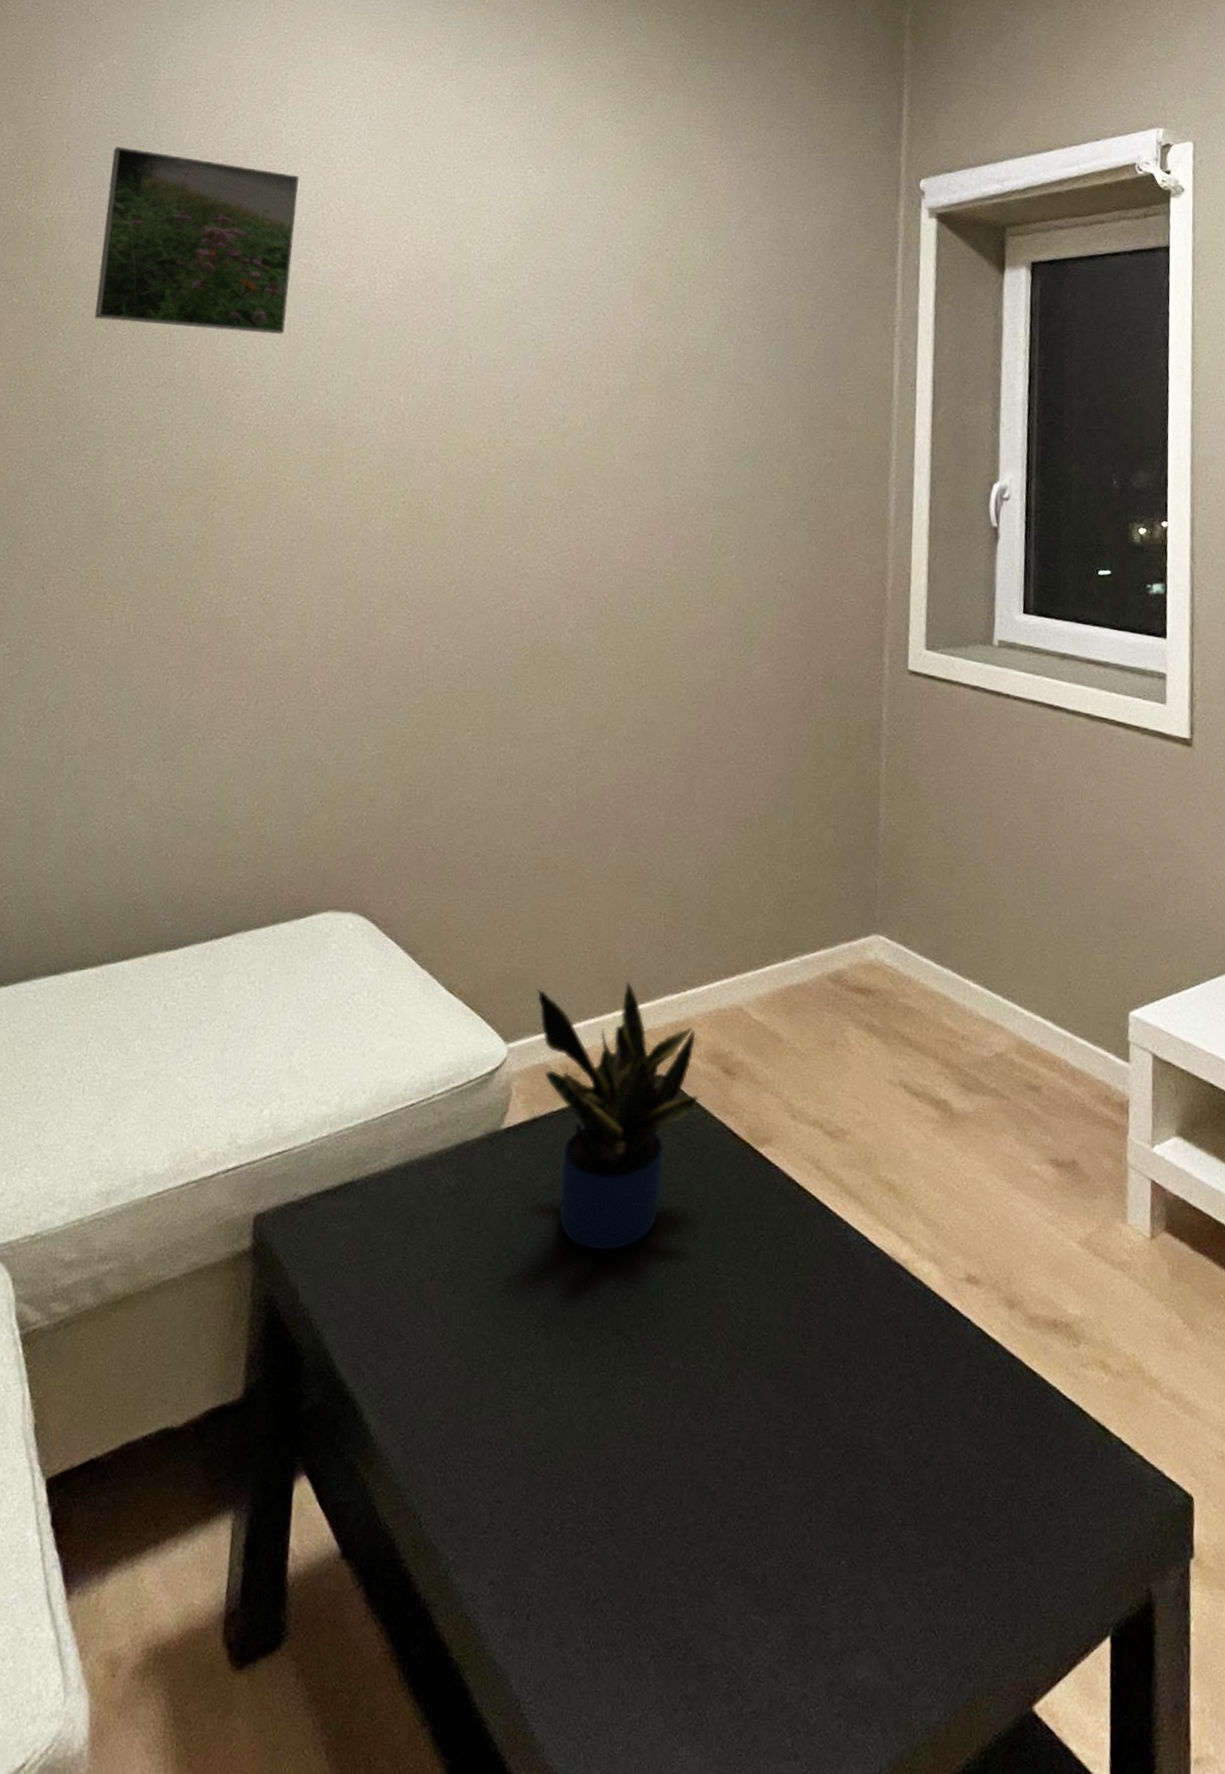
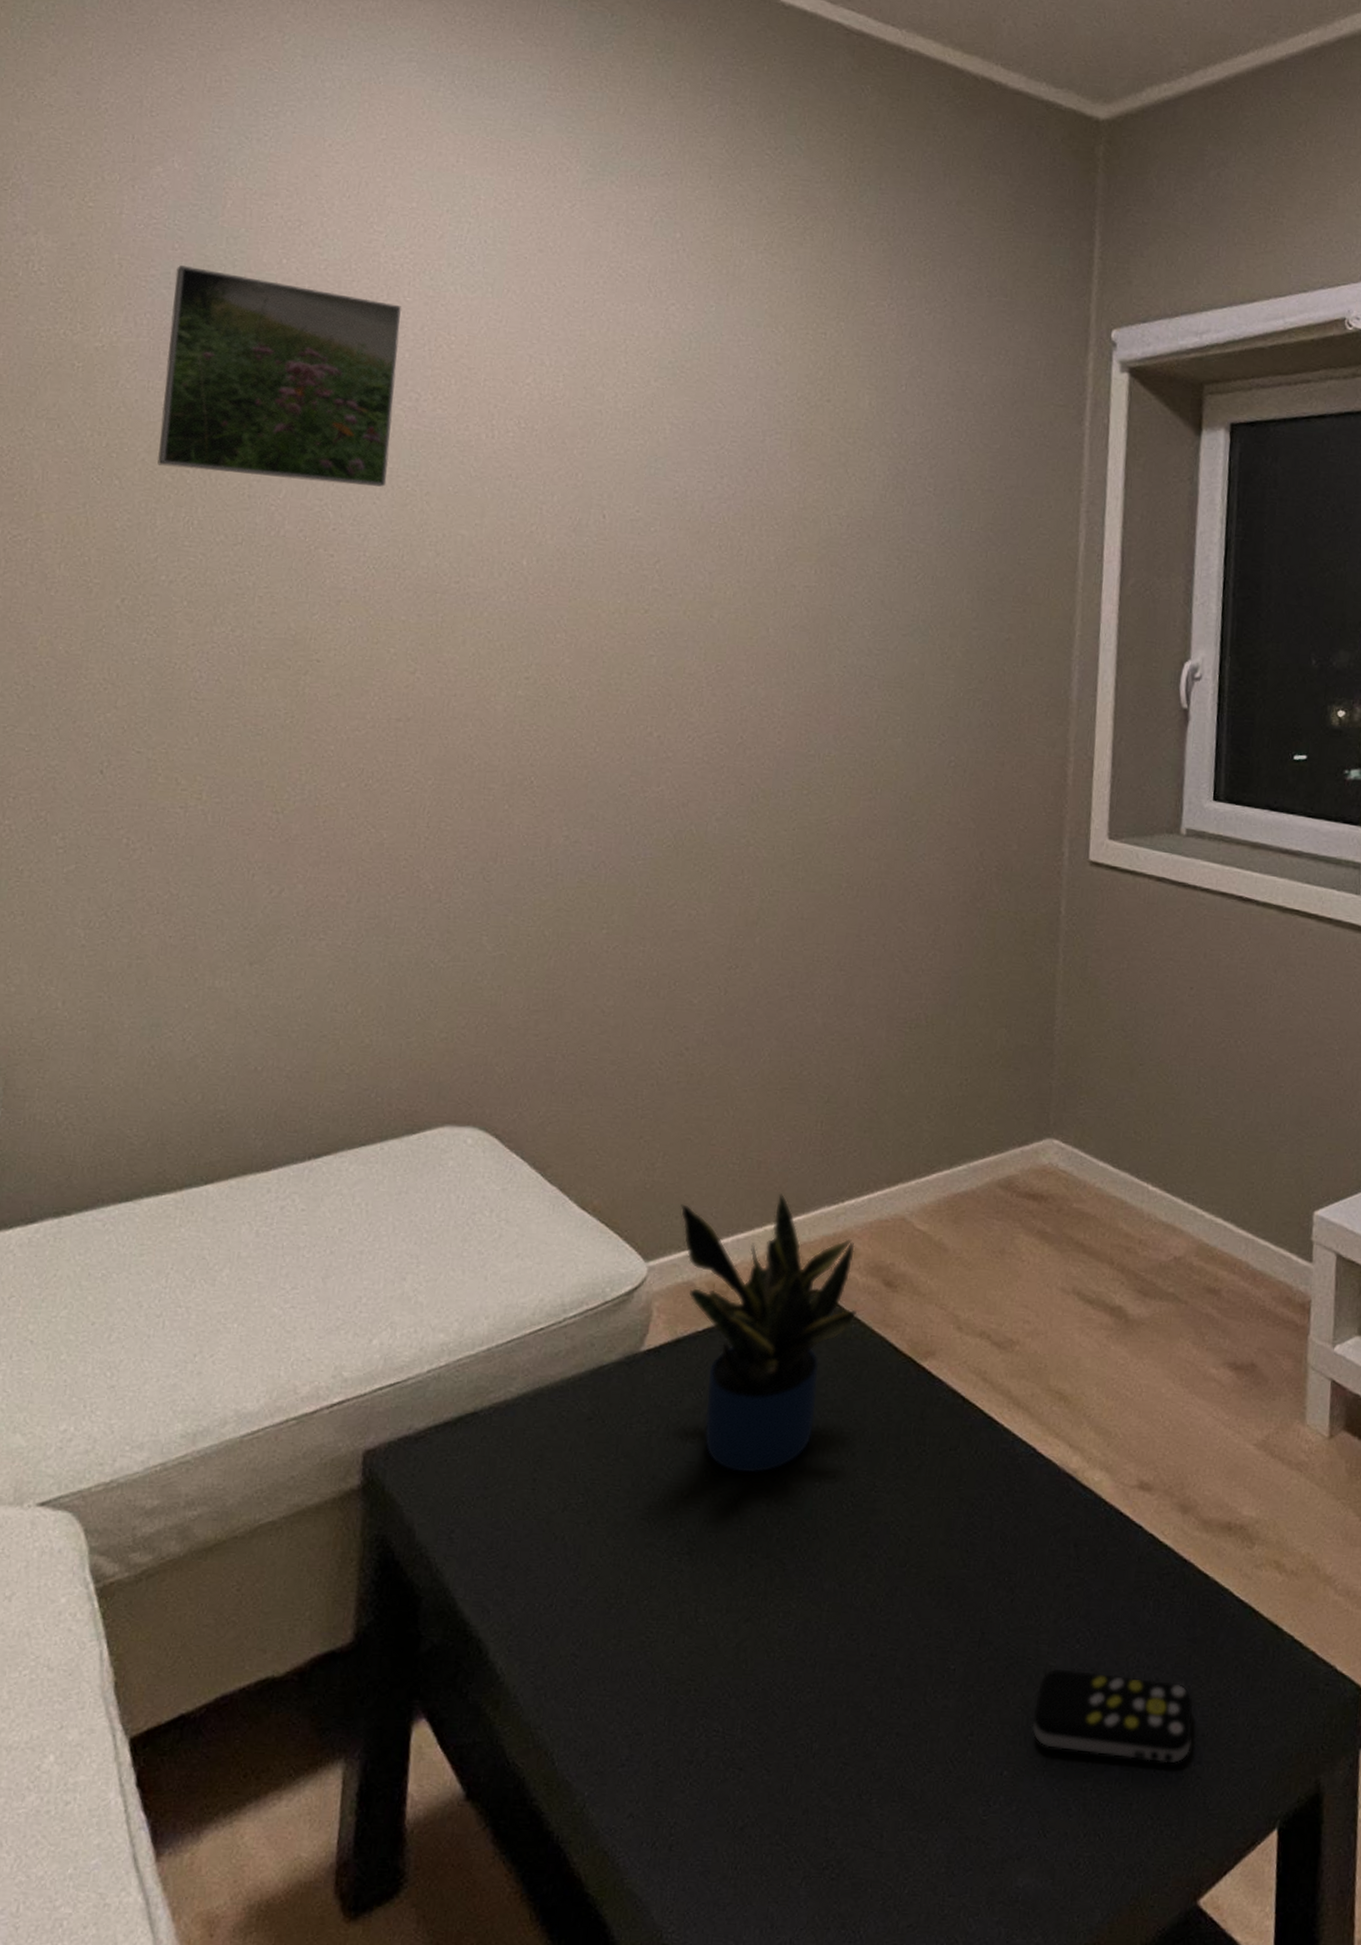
remote control: none [868,1458,1025,1562] -> present [1032,1668,1194,1764]

